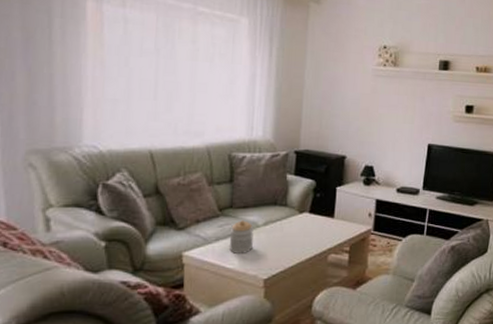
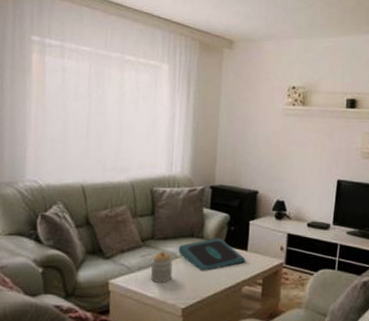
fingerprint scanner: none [259,204,332,240] -> present [178,237,246,271]

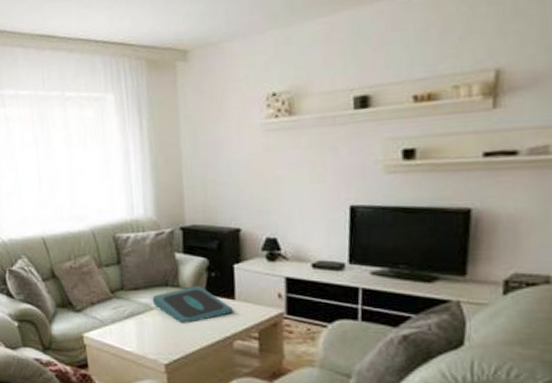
jar: present [151,251,173,283] -> none [124,302,149,336]

